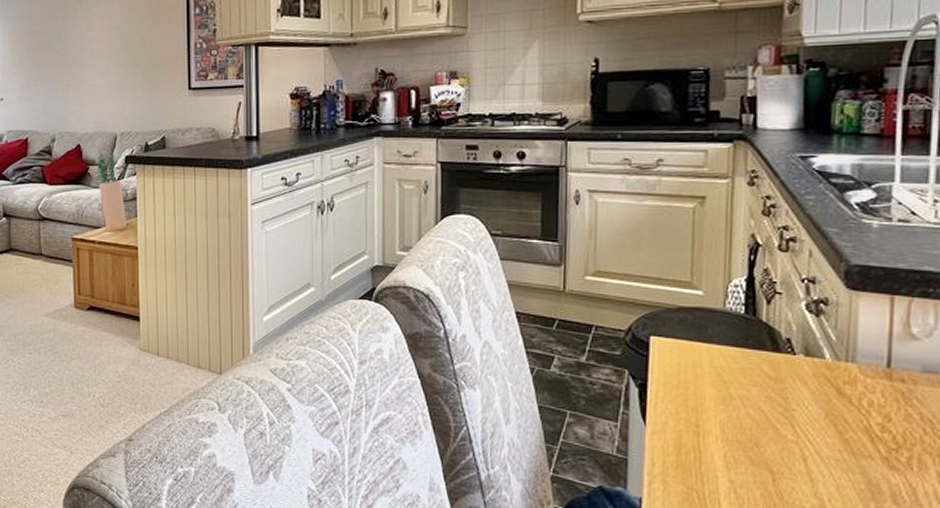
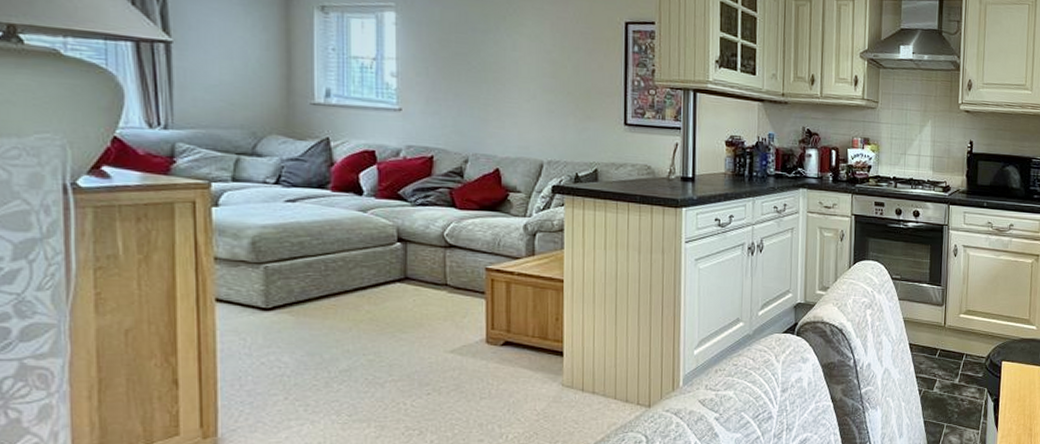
vase: present [97,148,127,232] -> none [518,176,552,264]

